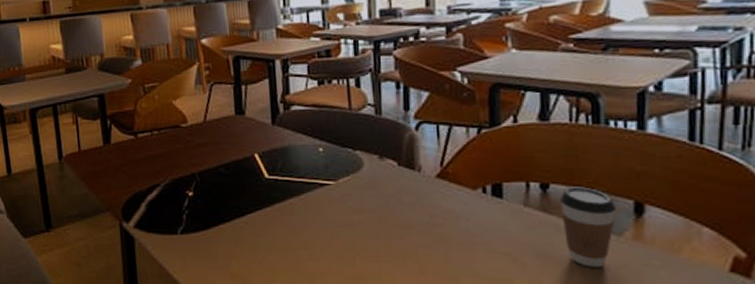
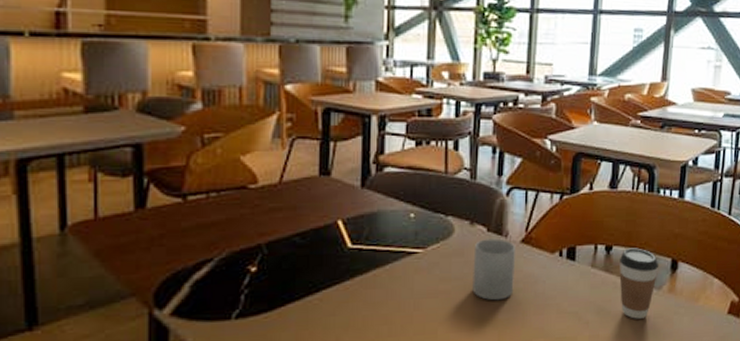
mug: none [385,173,433,235] -> present [472,238,515,301]

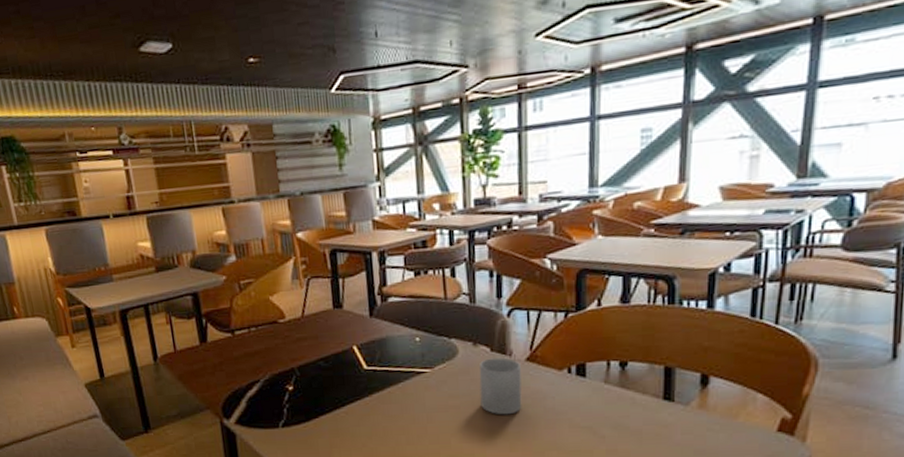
coffee cup: present [619,248,659,319] -> none [637,363,686,435]

